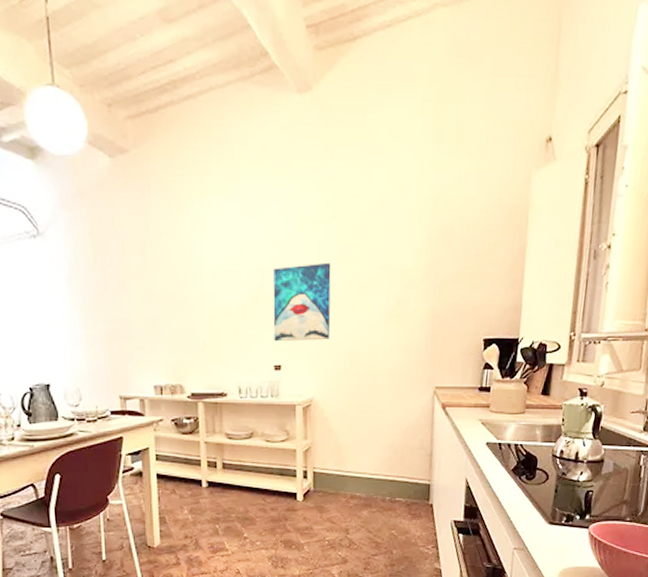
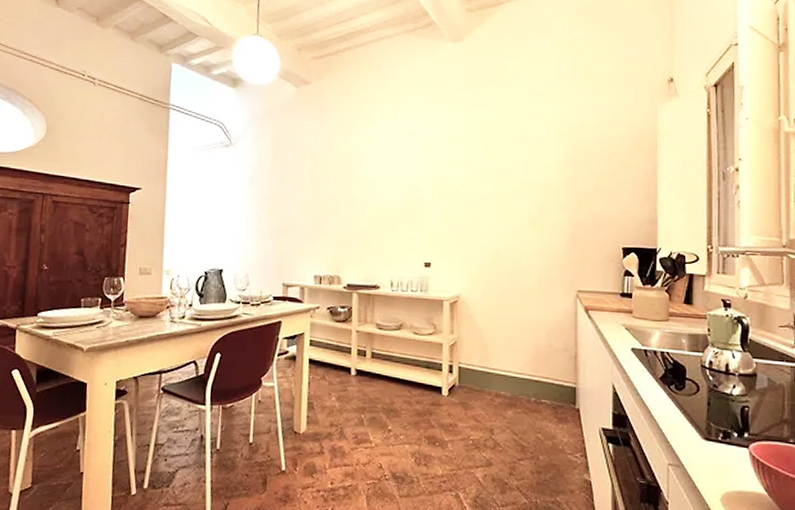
wall art: present [273,262,331,342] -> none [425,174,478,242]

